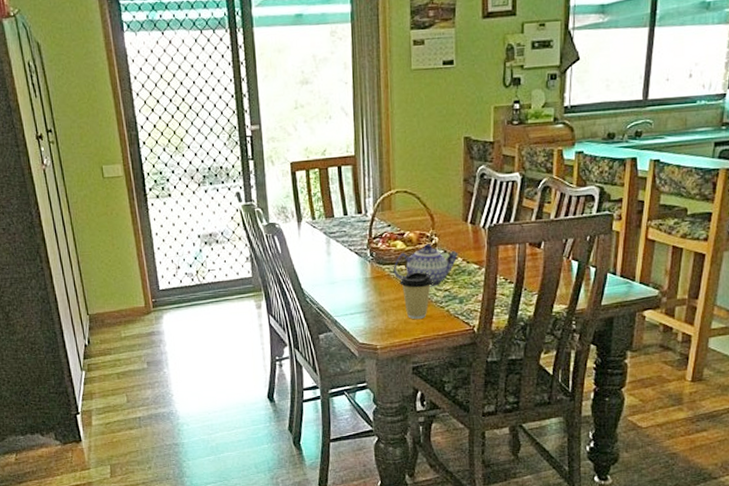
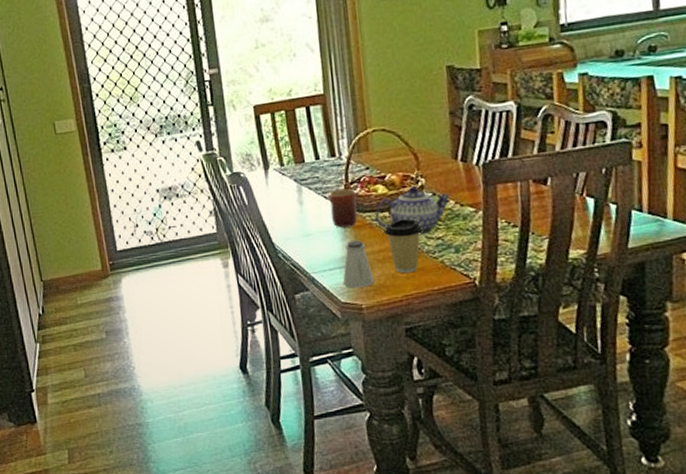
mug: none [353,242,379,278] -> present [328,188,358,228]
saltshaker: none [362,289,388,331] -> present [343,240,374,288]

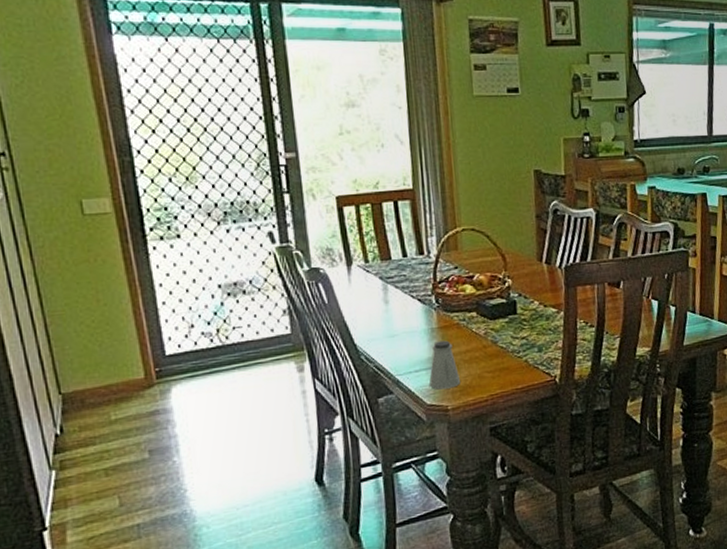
mug: present [328,188,358,228] -> none [415,287,446,328]
teapot: present [376,186,450,236] -> none [463,287,534,336]
coffee cup: present [383,218,423,274] -> none [471,318,509,374]

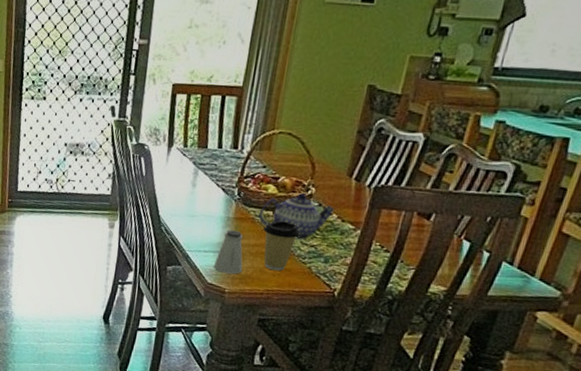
teapot: none [463,287,534,336] -> present [259,193,334,240]
coffee cup: none [471,318,509,374] -> present [263,220,300,271]

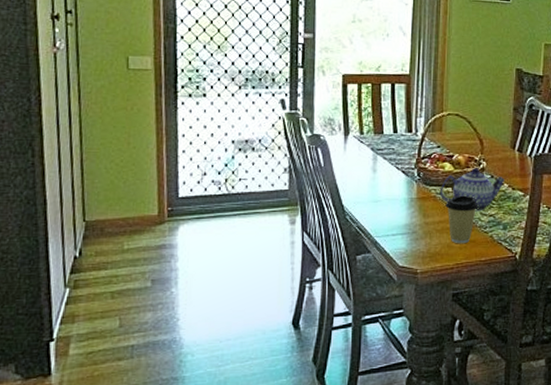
saltshaker: present [214,230,243,275] -> none [404,210,431,254]

